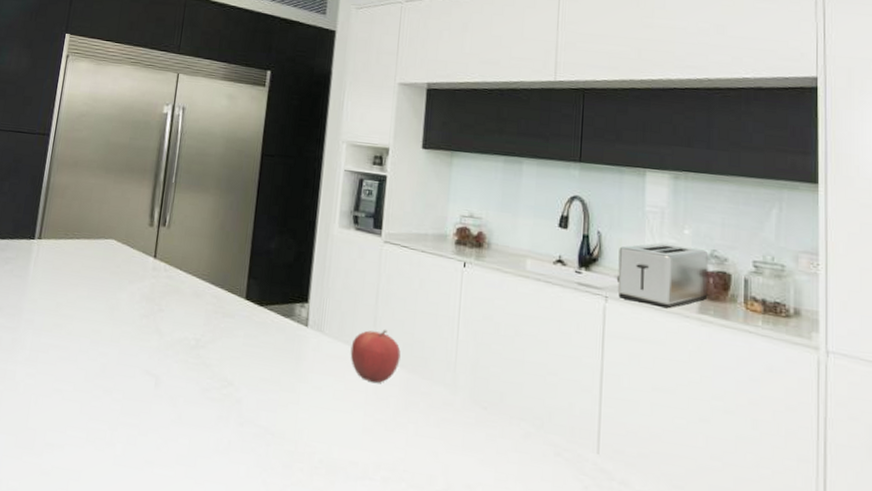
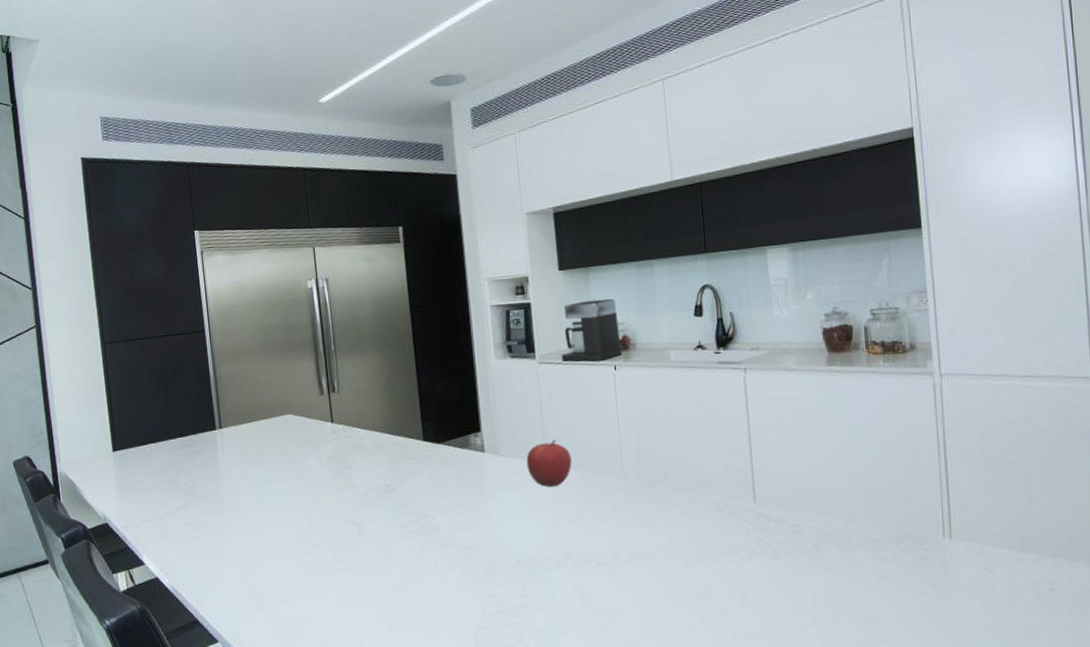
coffee maker: none [409,185,477,255] -> present [561,298,622,362]
toaster: present [616,242,709,309] -> none [751,309,834,369]

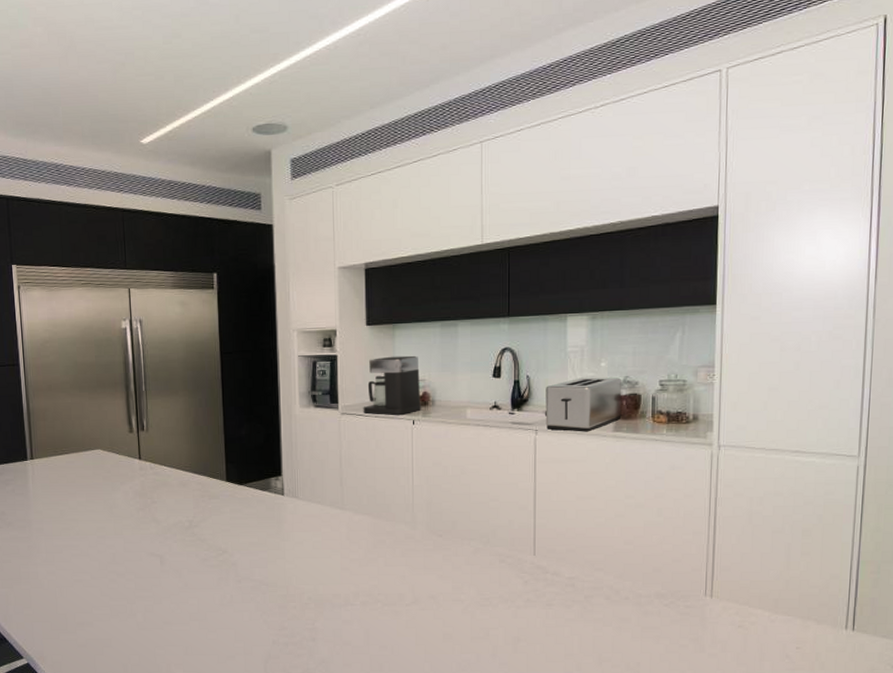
fruit: present [526,440,572,487] -> none [323,487,366,532]
toaster: none [751,309,834,369] -> present [544,377,622,432]

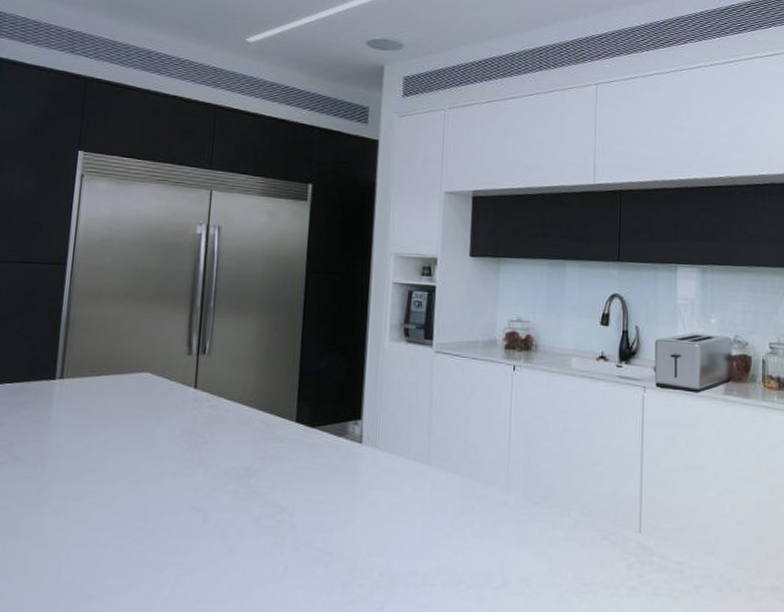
coffee maker: present [363,355,421,416] -> none [460,292,524,360]

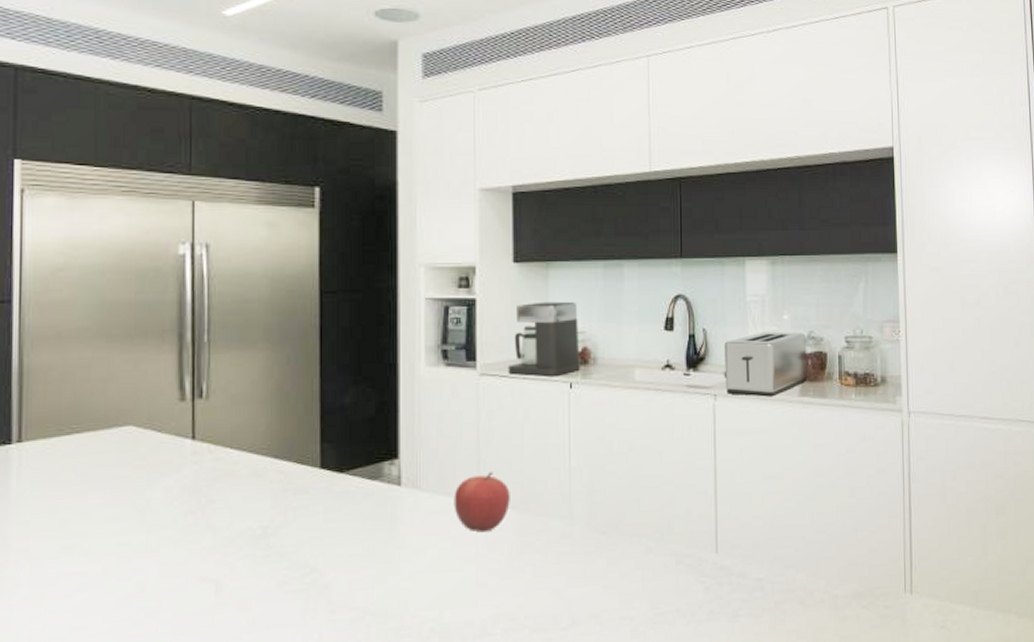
fruit: none [406,439,456,492] -> present [454,472,510,533]
coffee maker: none [460,292,524,360] -> present [508,301,580,378]

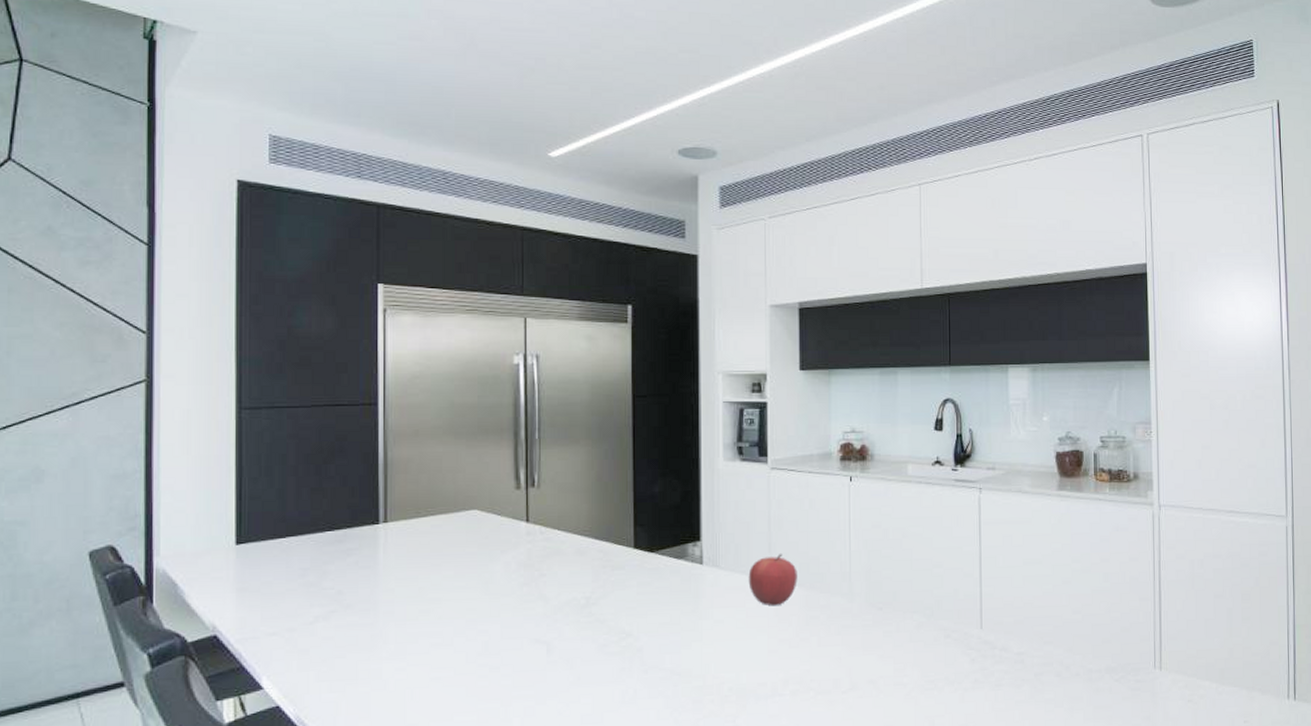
coffee maker: present [508,301,580,378] -> none [795,404,859,472]
toaster: present [723,331,807,397] -> none [988,432,1065,491]

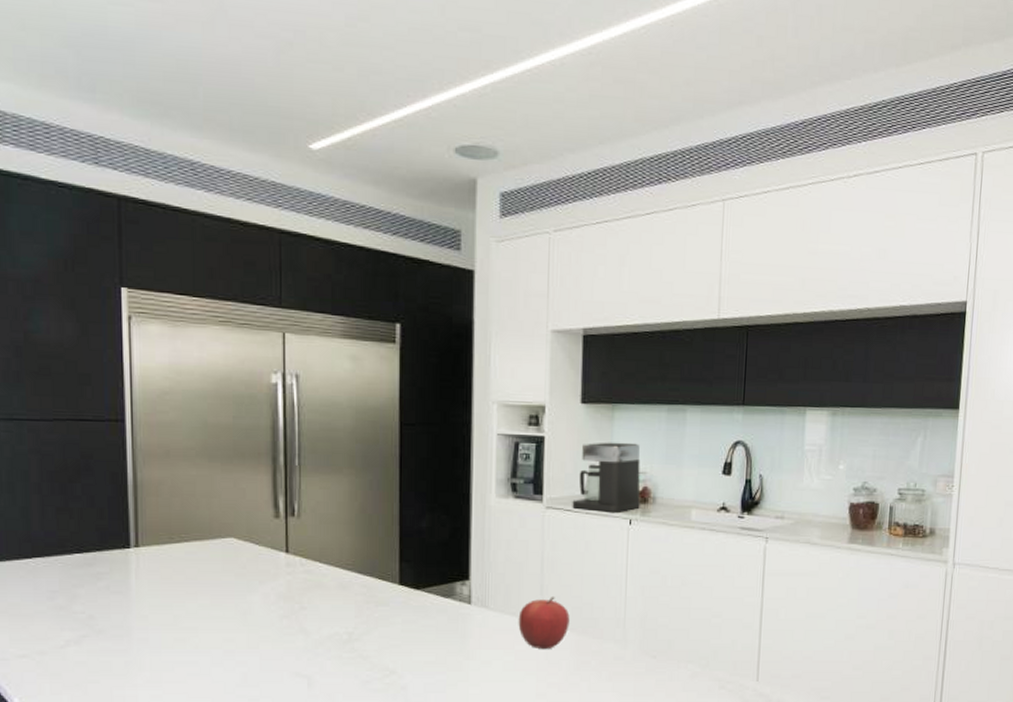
coffee maker: none [795,404,859,472] -> present [572,442,641,514]

